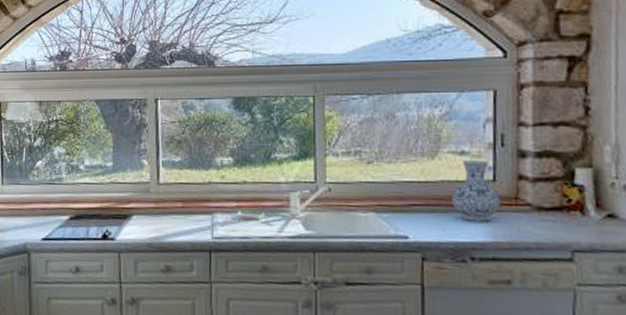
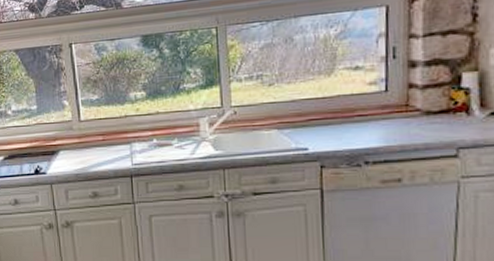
vase: present [452,159,500,222] -> none [347,72,392,130]

